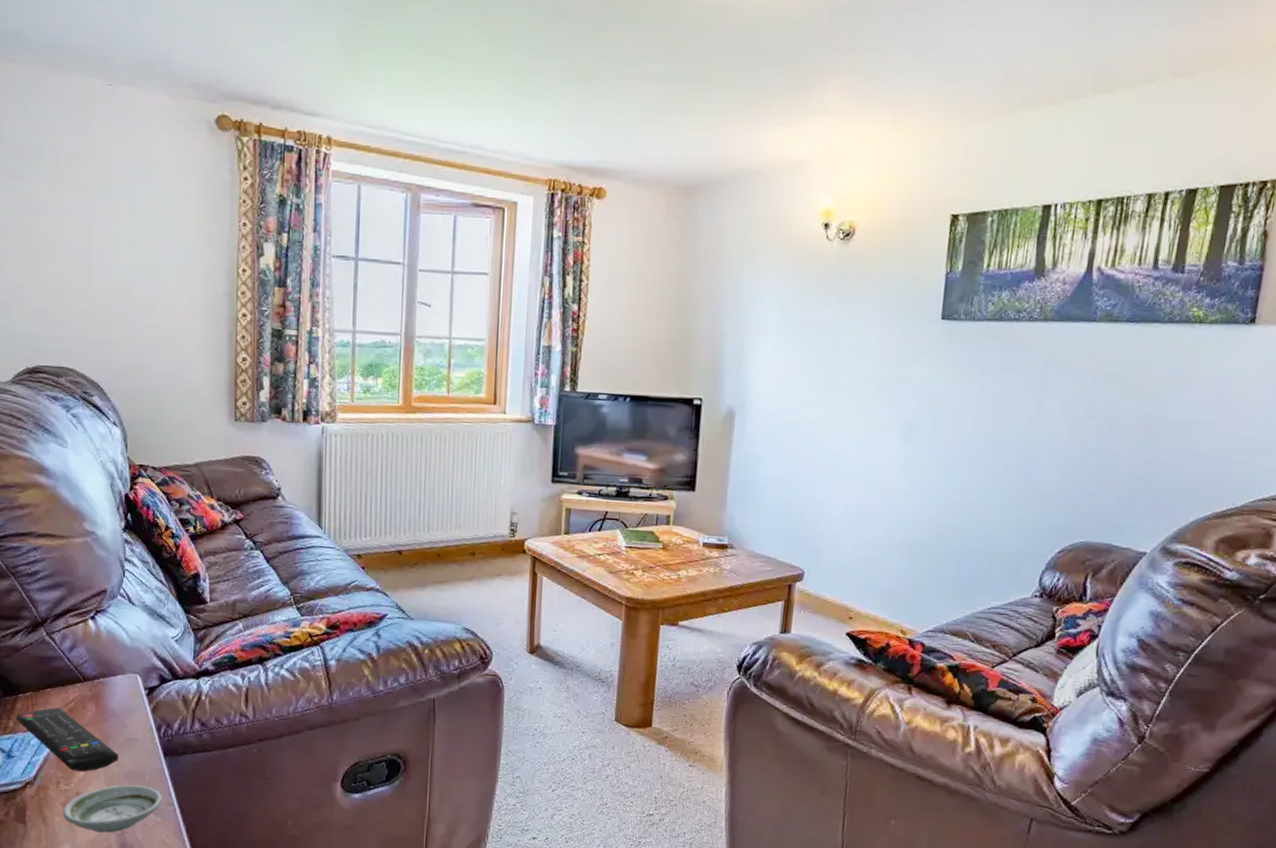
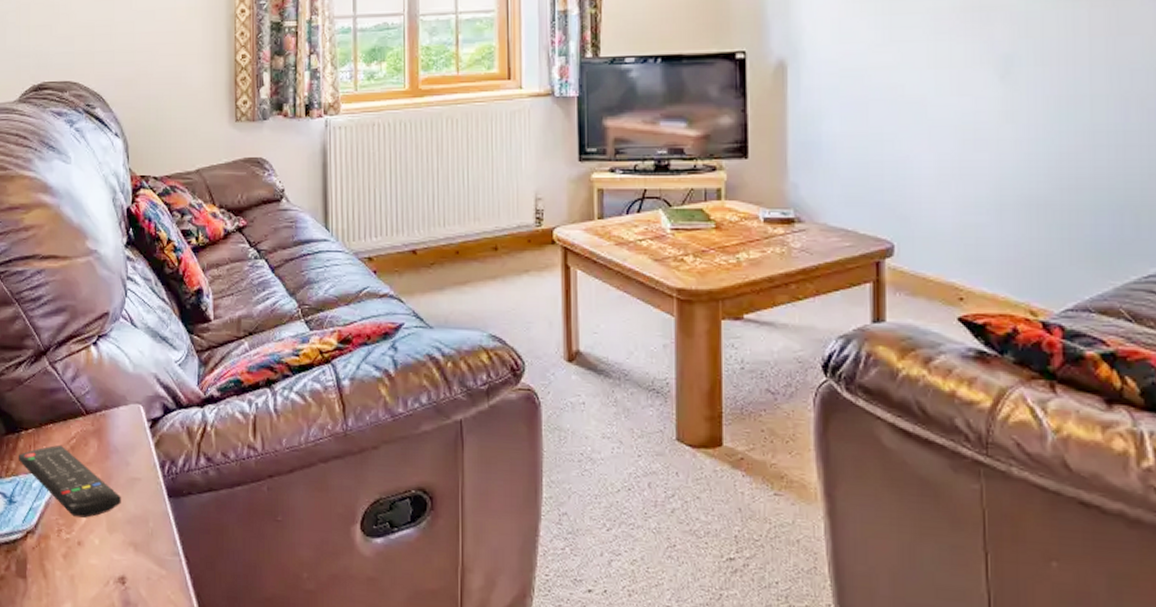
saucer: present [63,784,162,833] -> none [64,532,167,589]

